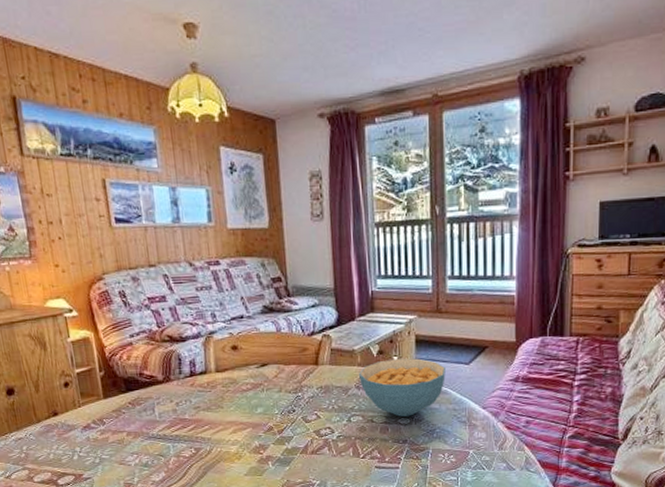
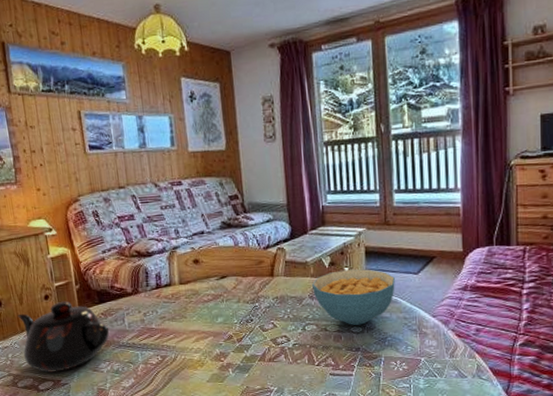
teapot: none [33,388,138,466] -> present [18,301,110,373]

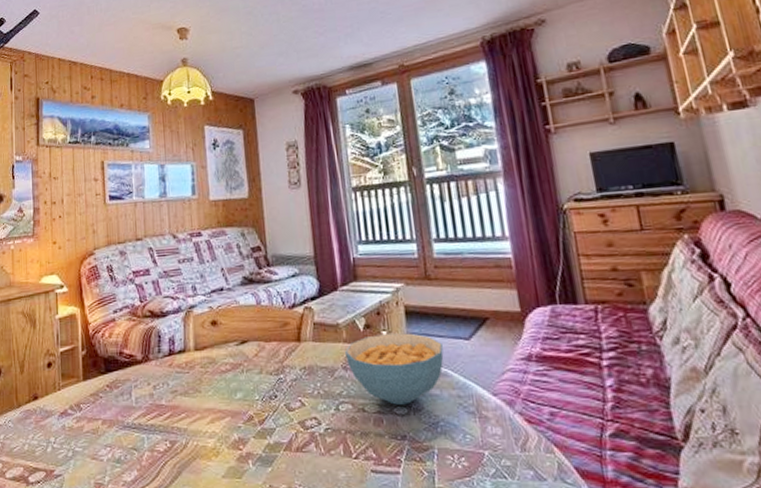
teapot: present [18,301,110,373] -> none [16,369,114,460]

